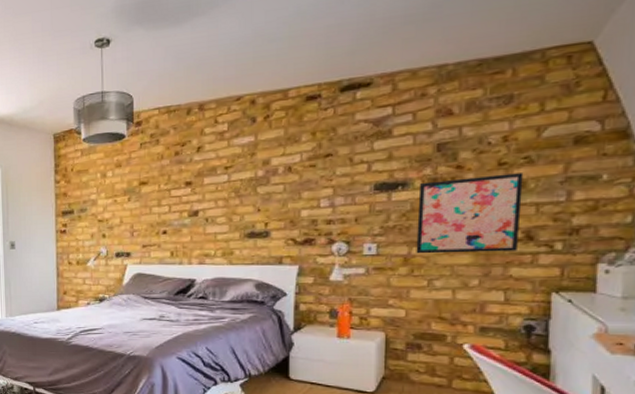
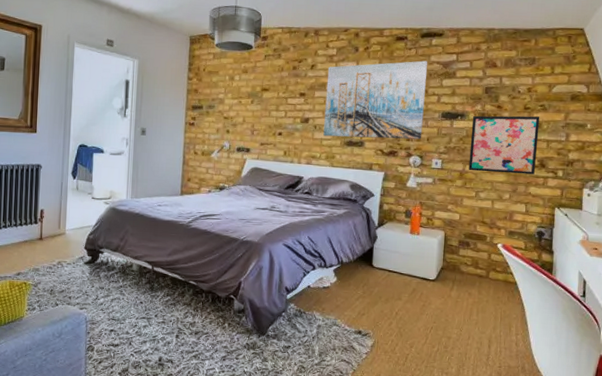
wall art: none [217,121,352,230] -> present [323,60,428,140]

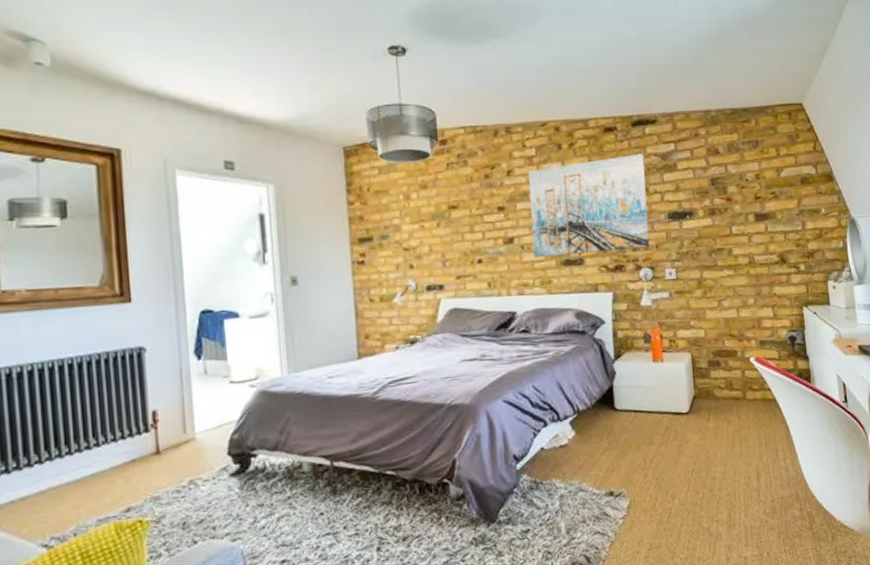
wall art: present [468,115,540,175] -> none [702,206,777,278]

